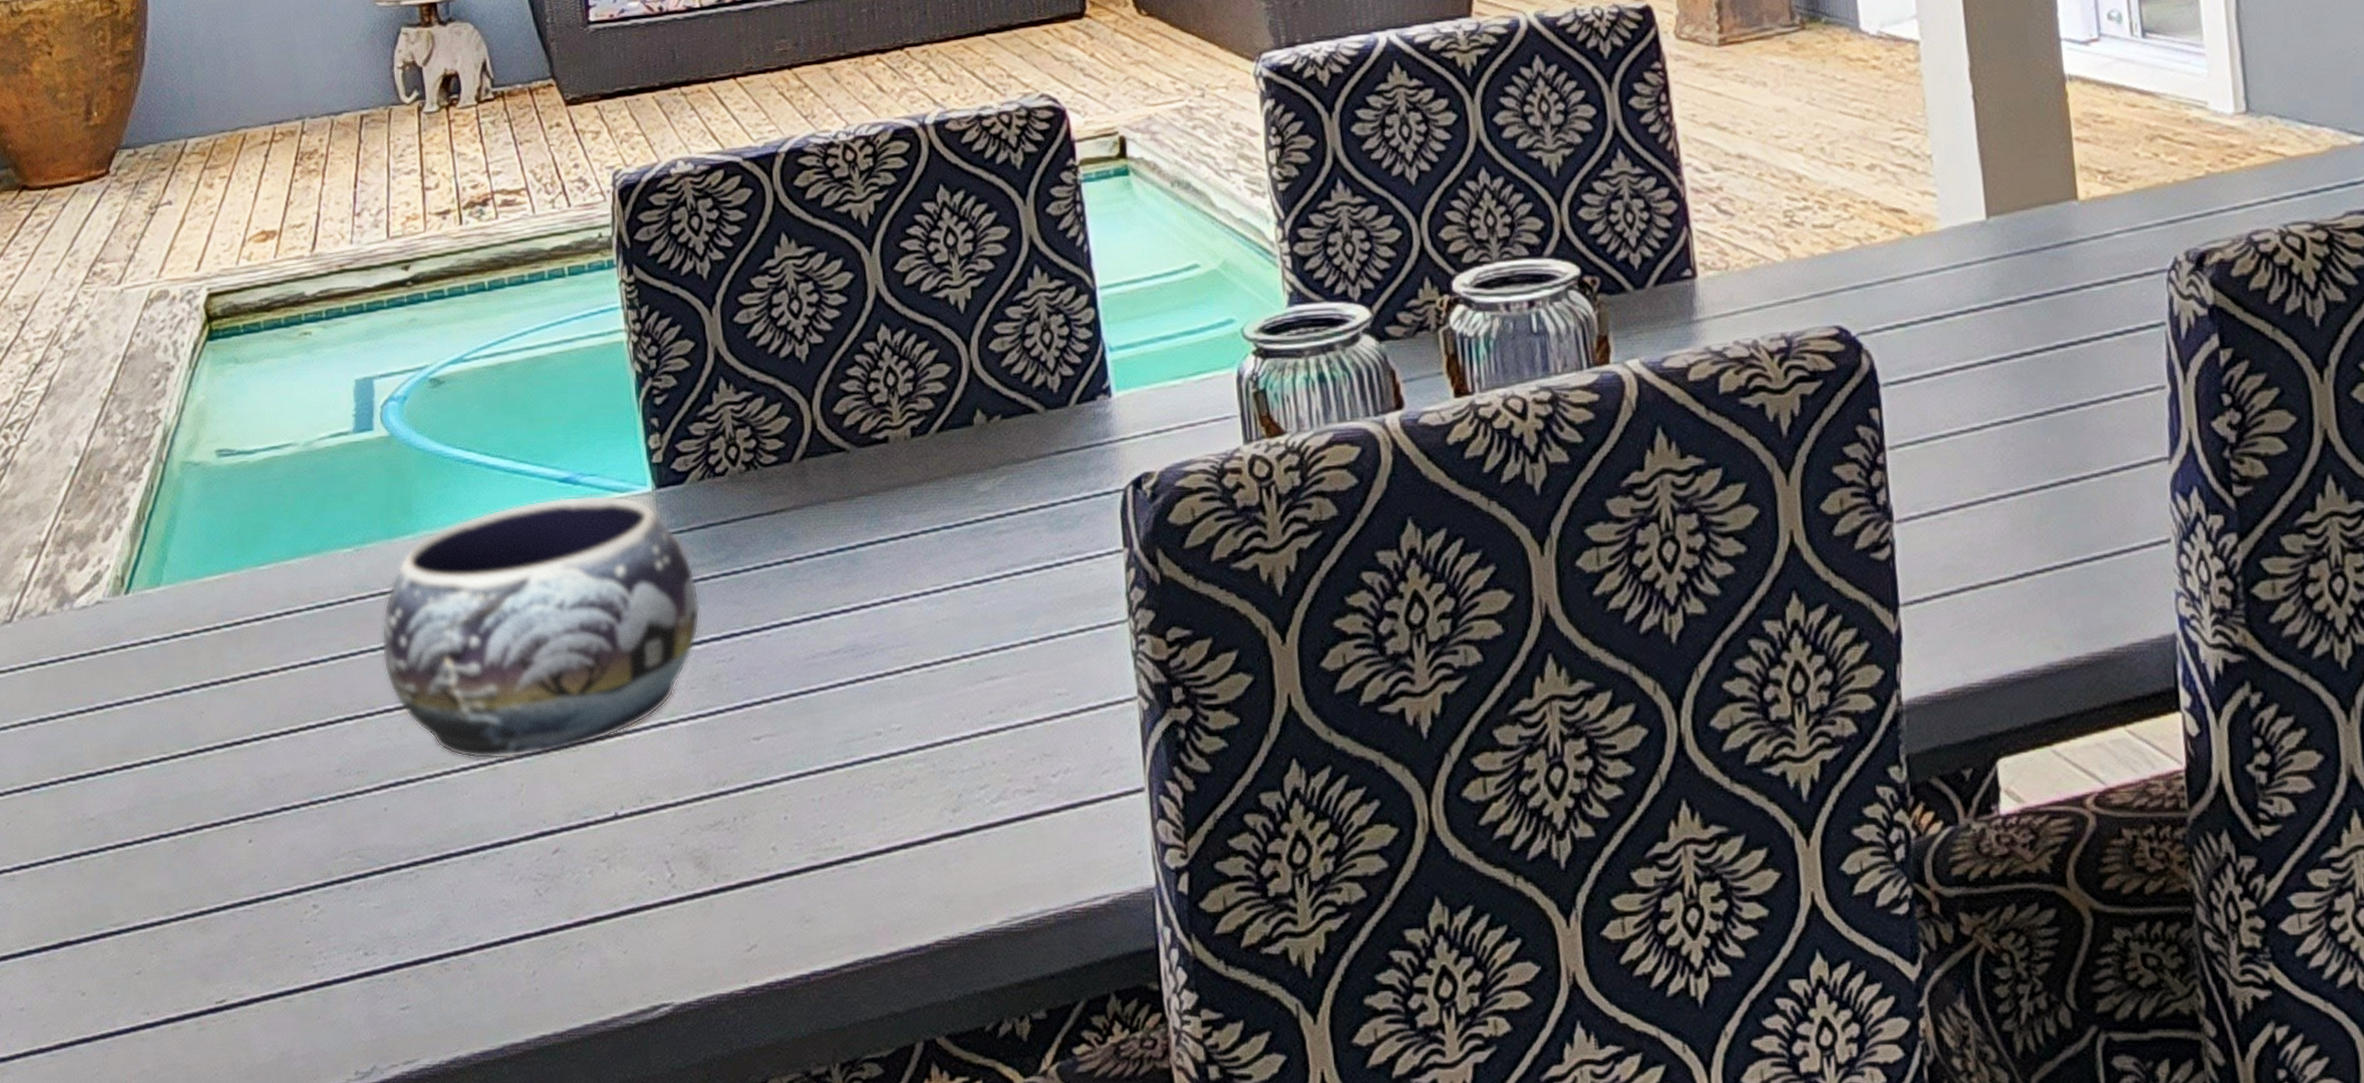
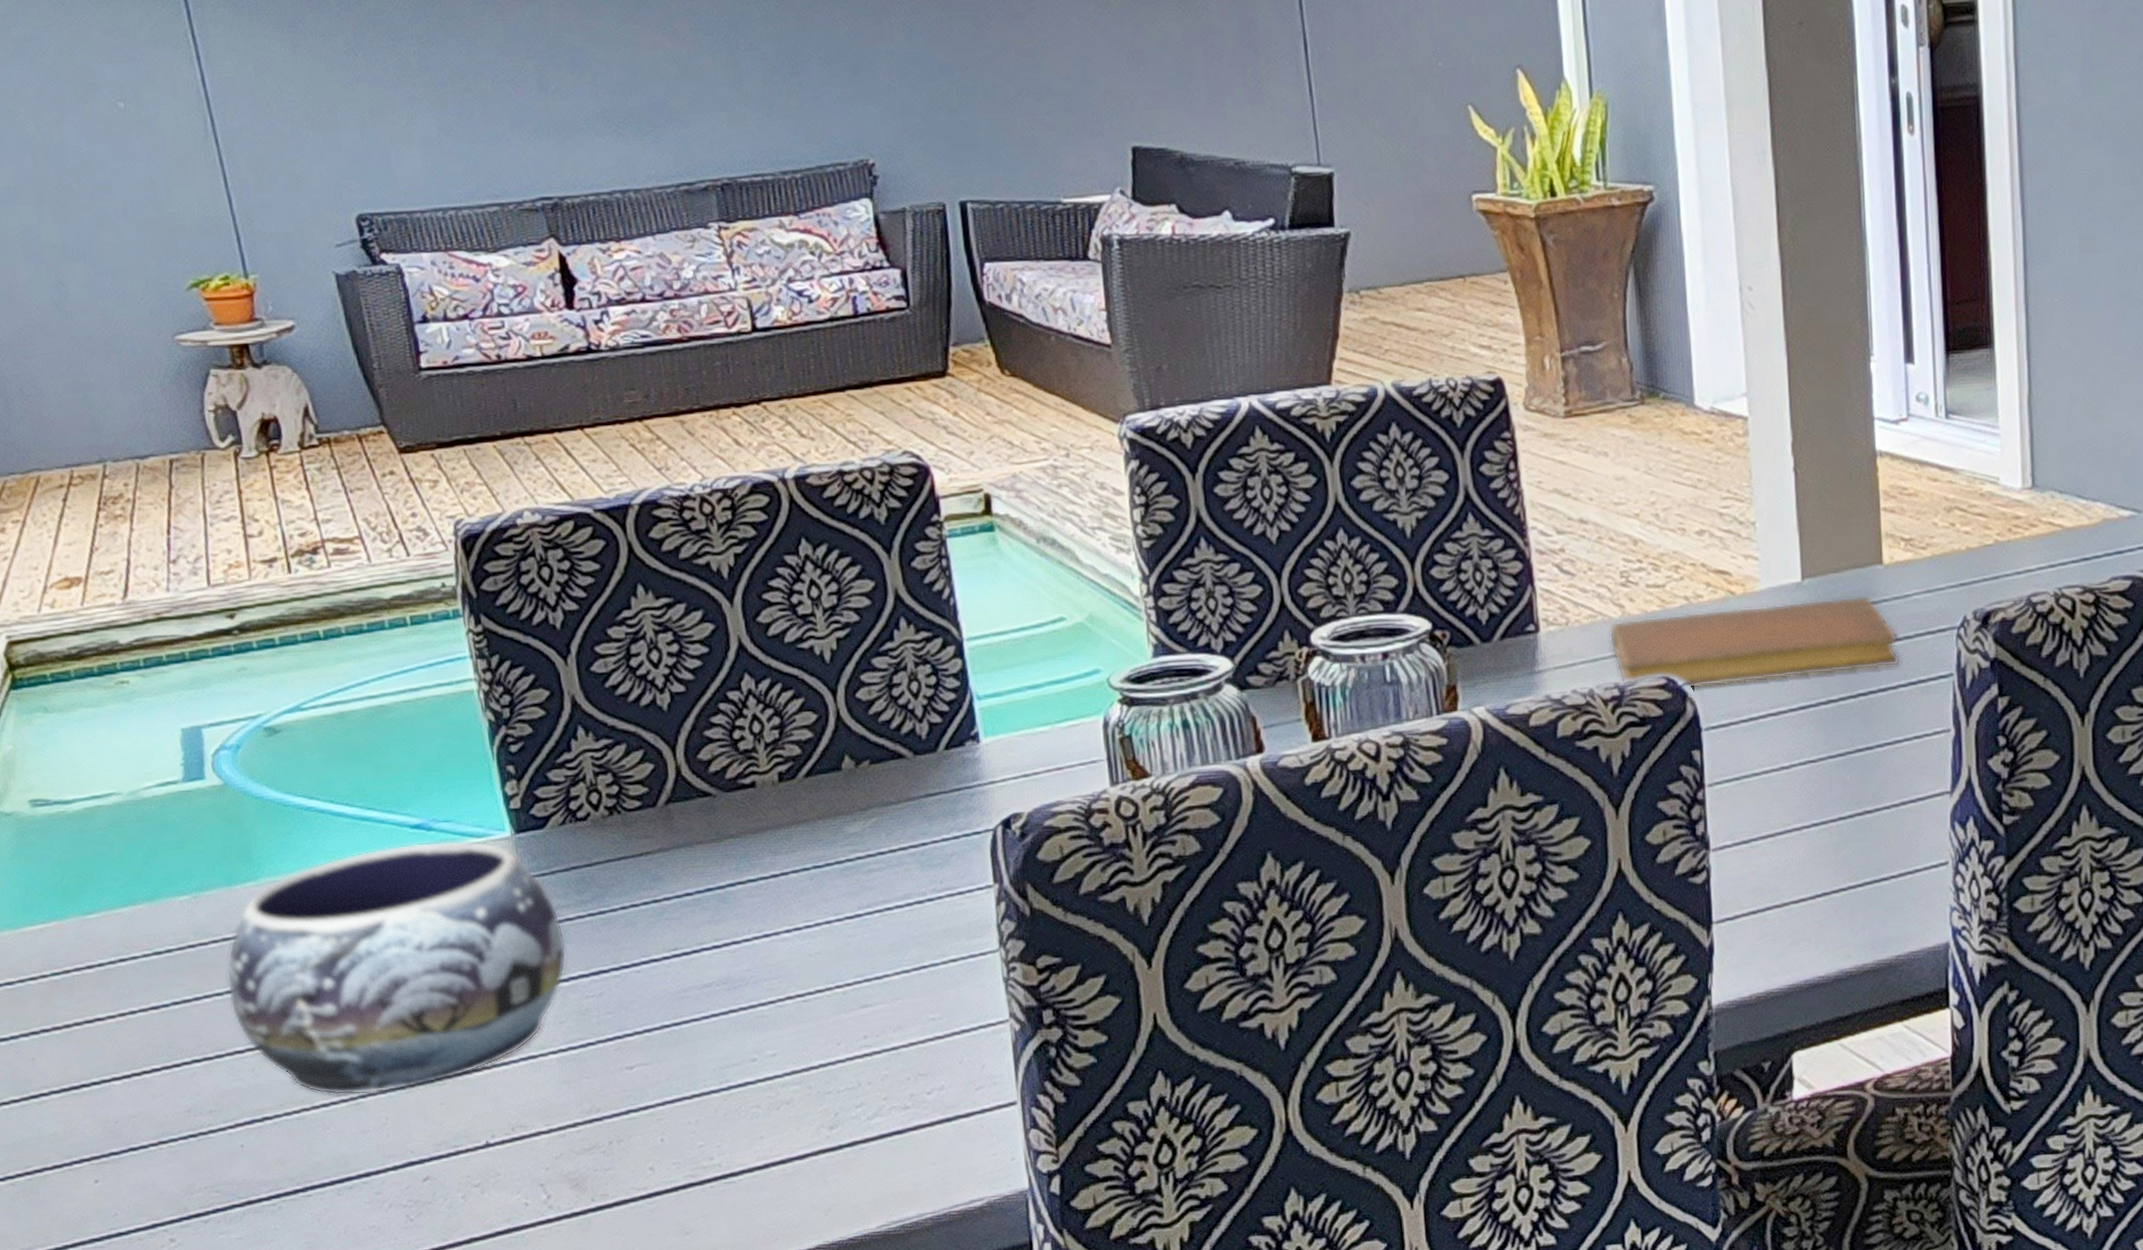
notebook: none [1772,234,2104,339] -> present [1609,595,1901,689]

